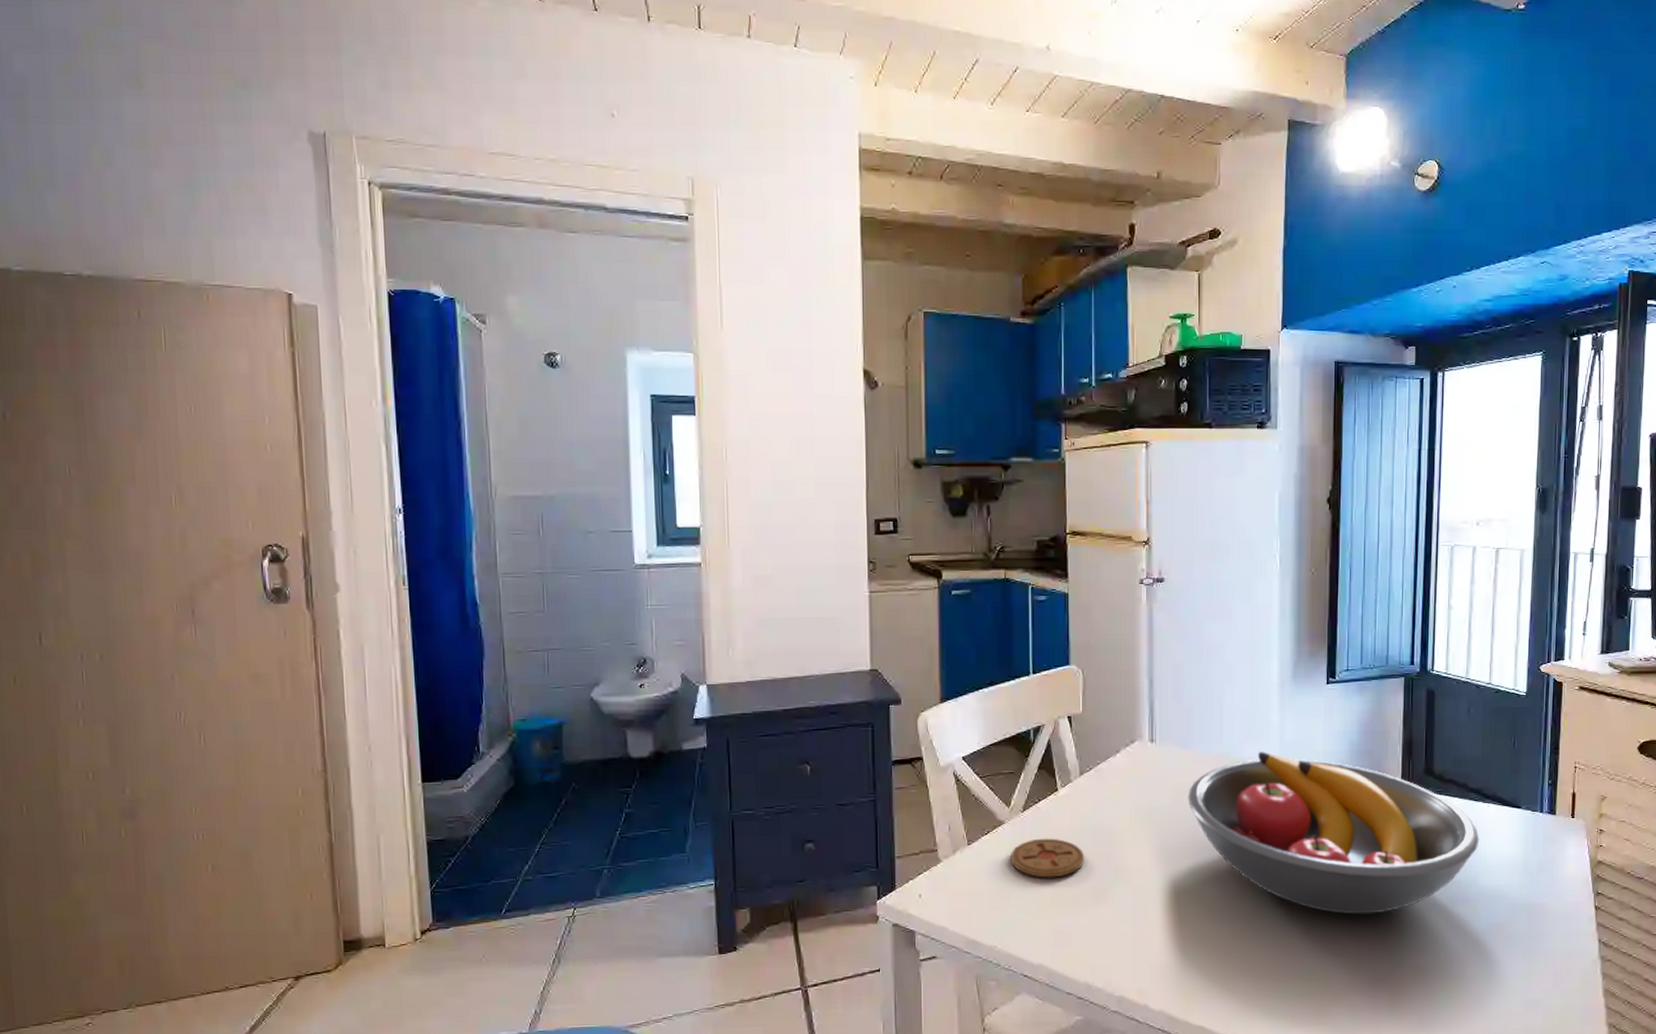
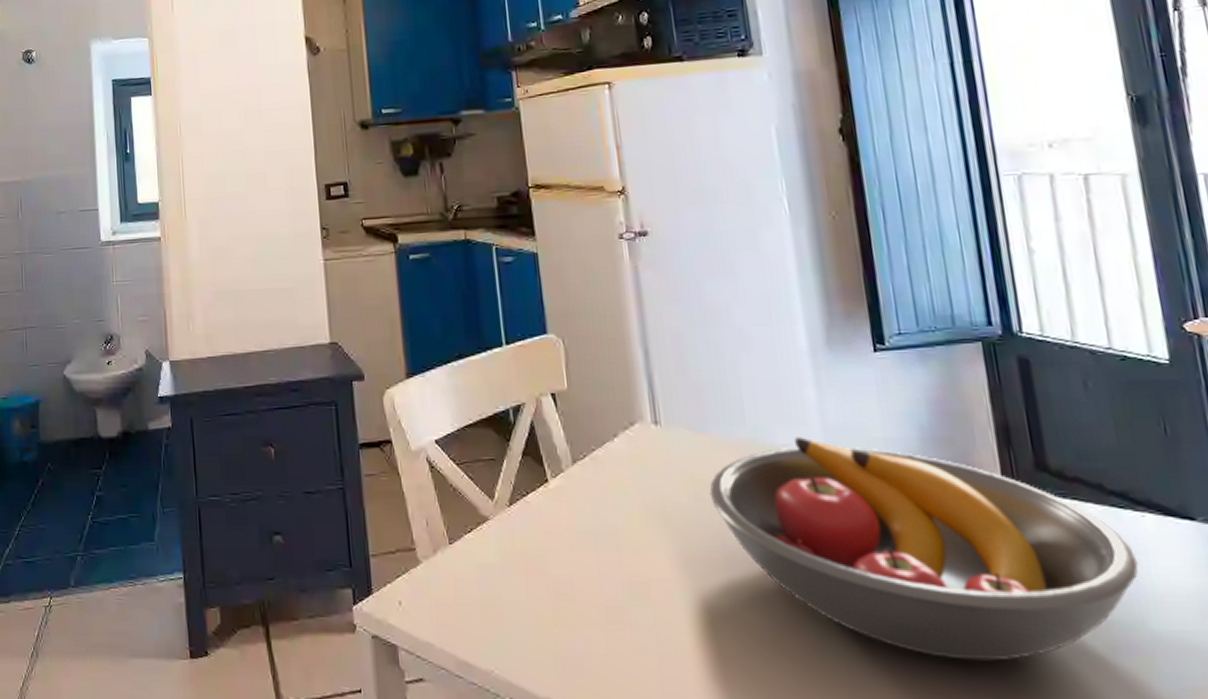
coaster: present [1011,838,1085,878] -> none [500,539,590,589]

